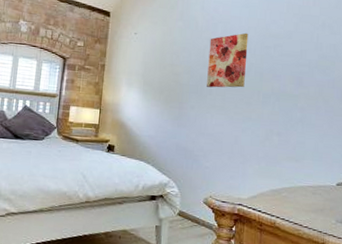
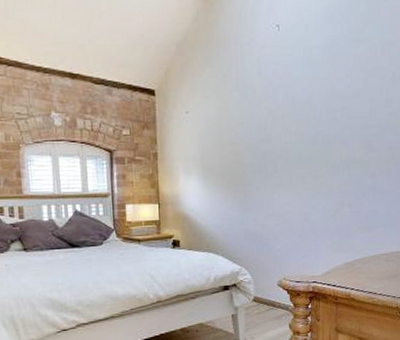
wall art: present [207,33,249,88] -> none [270,97,313,164]

